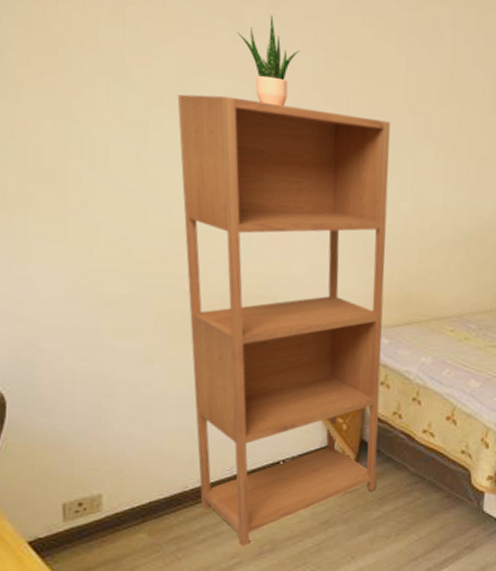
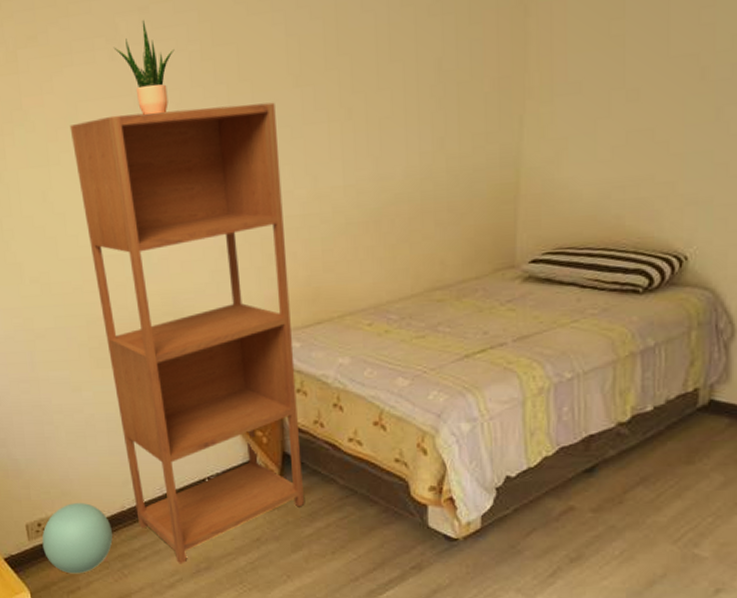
ball: none [81,482,169,558] -> present [42,503,113,574]

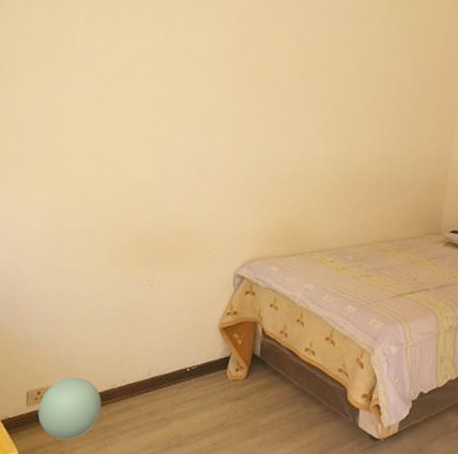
bookcase: present [69,102,304,564] -> none [125,76,283,440]
potted plant: present [113,20,175,115] -> none [169,15,215,82]

